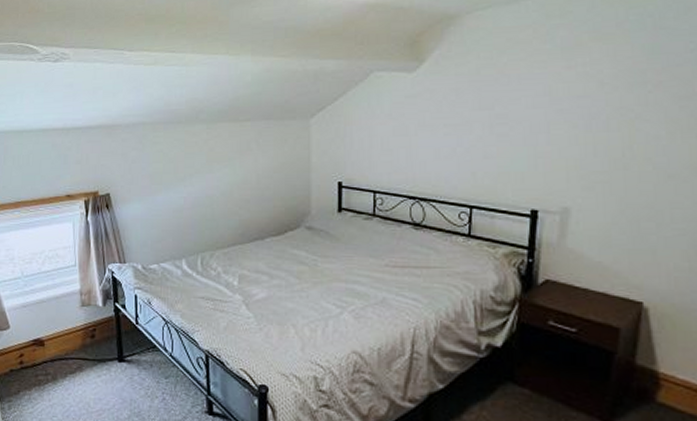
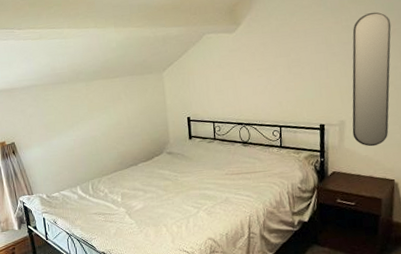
home mirror: none [580,55,655,250] -> present [352,12,391,147]

